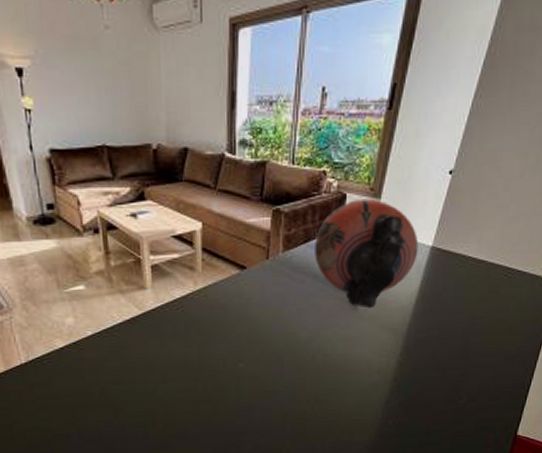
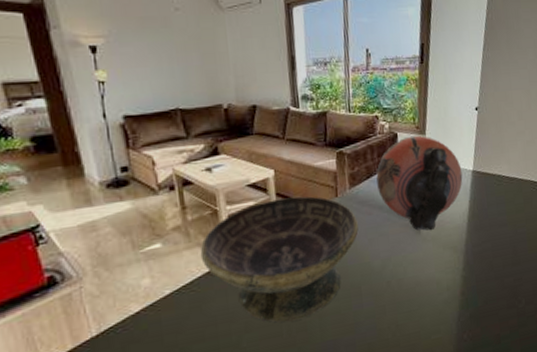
decorative bowl: none [121,254,288,379] -> present [200,196,359,323]

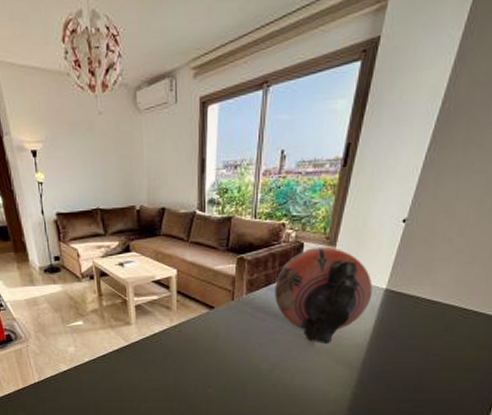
decorative bowl: present [200,196,359,323] -> none [111,296,251,401]

